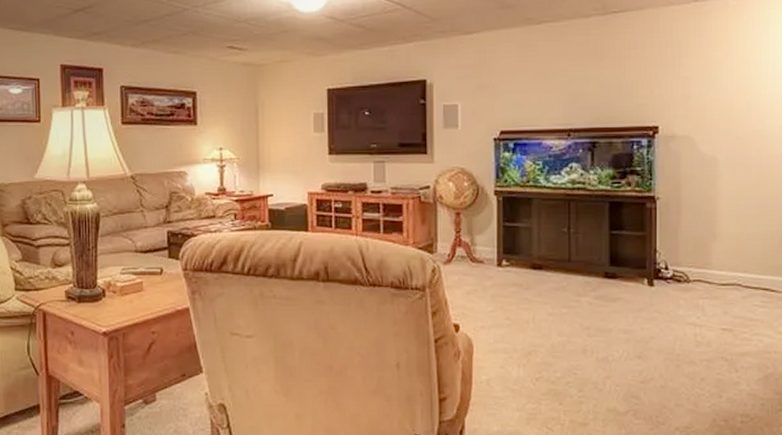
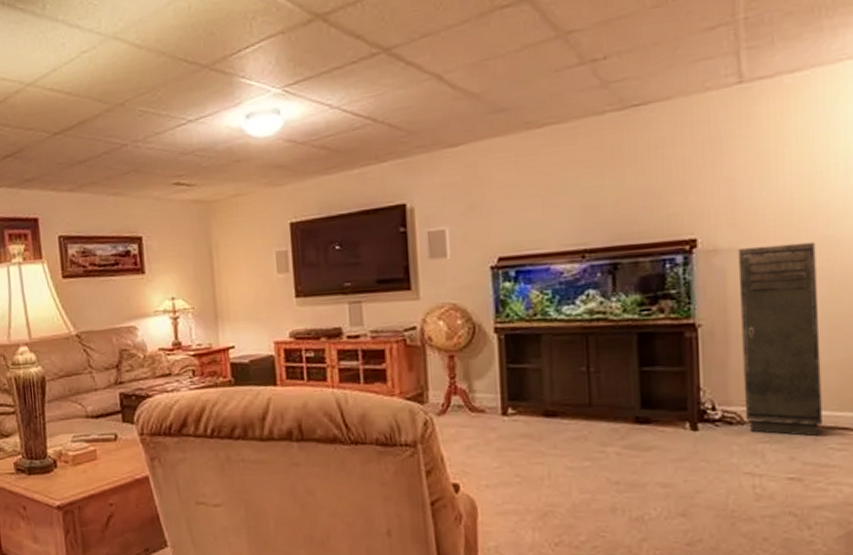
storage cabinet: none [689,135,750,295] -> present [737,242,822,437]

